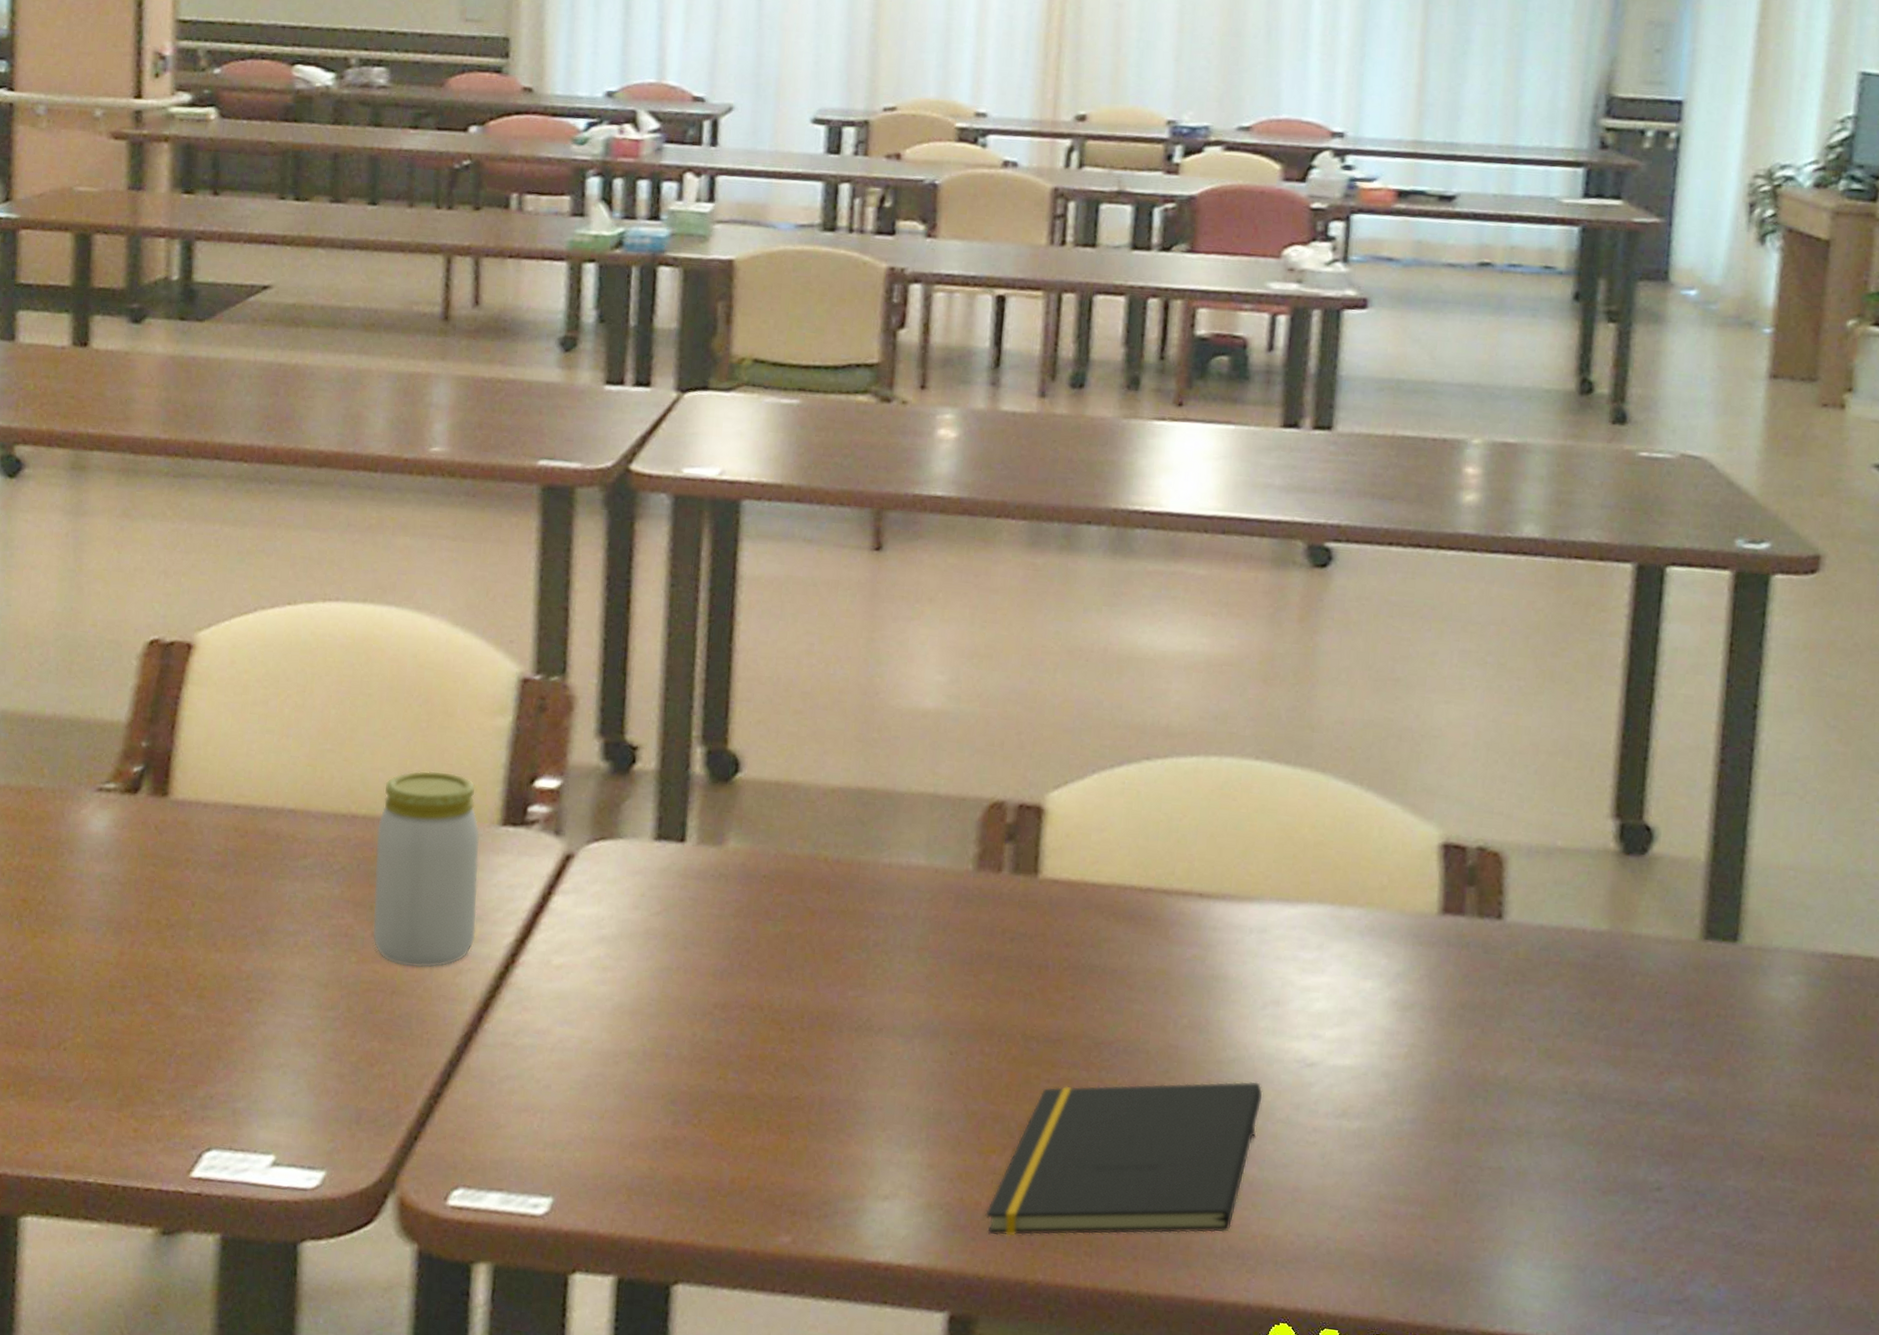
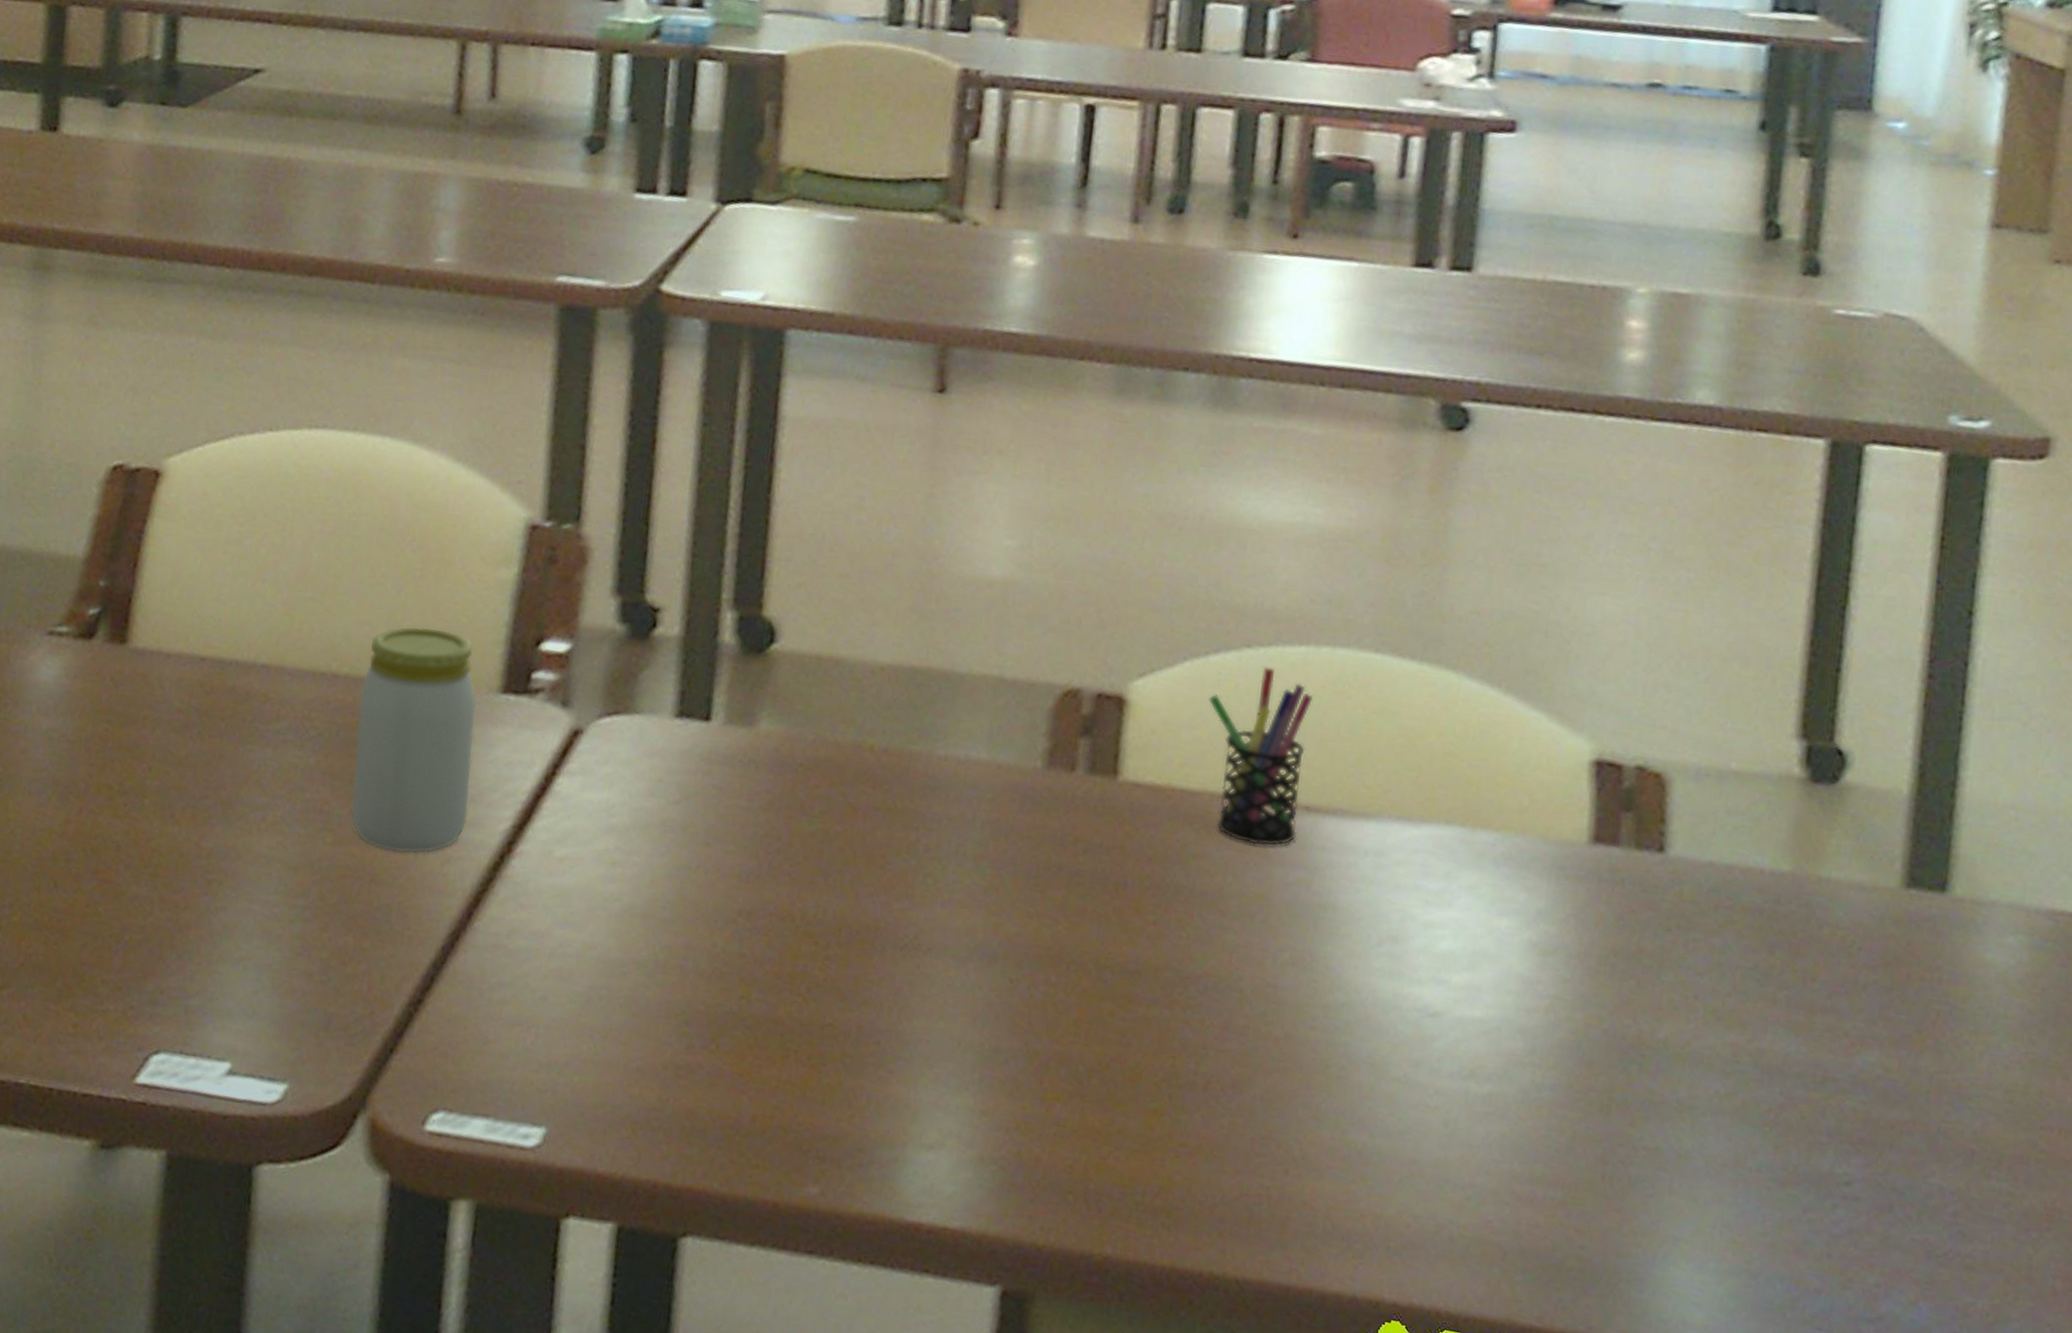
notepad: present [985,1081,1263,1236] -> none [1046,1026,1377,1209]
pen holder: none [1113,776,1204,929] -> present [1207,666,1314,846]

